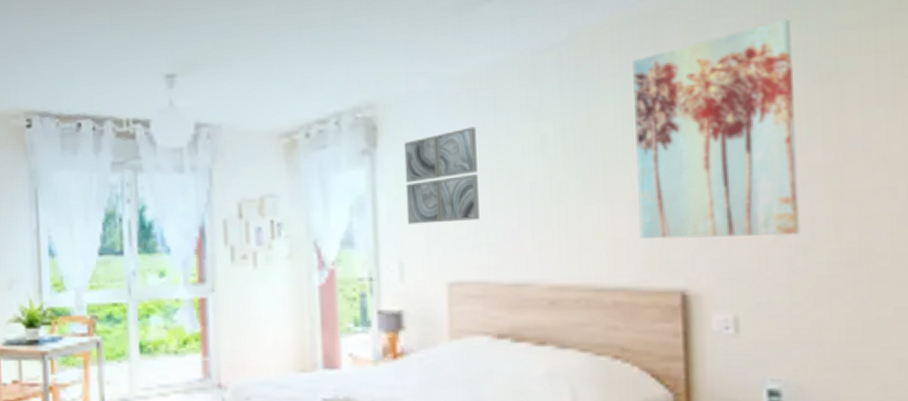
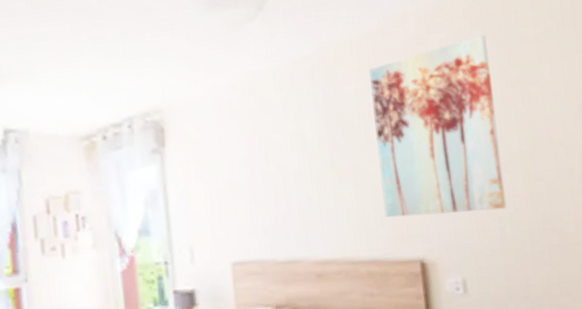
wall art: present [404,126,479,225] -> none [188,126,255,213]

